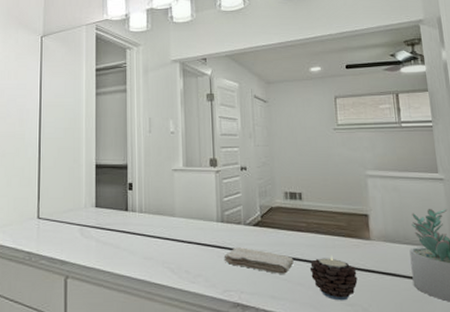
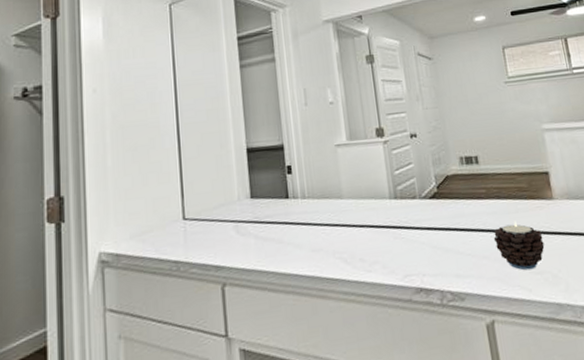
washcloth: present [224,247,294,274] -> none [401,224,477,250]

